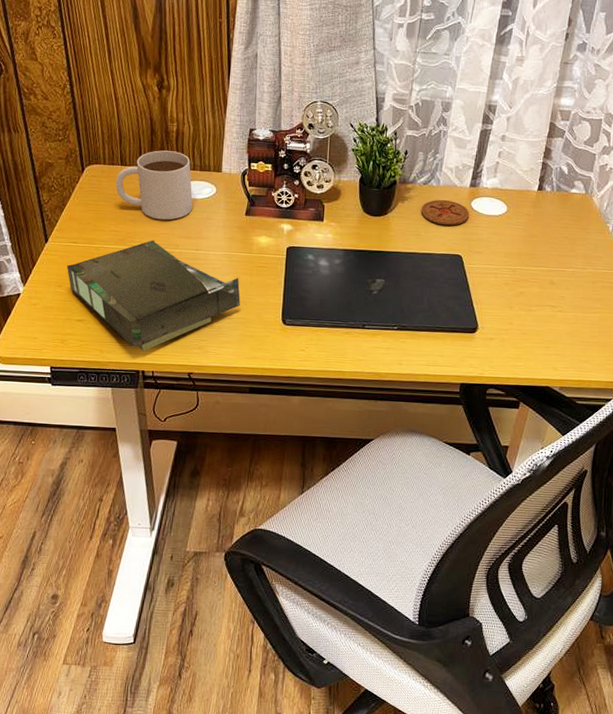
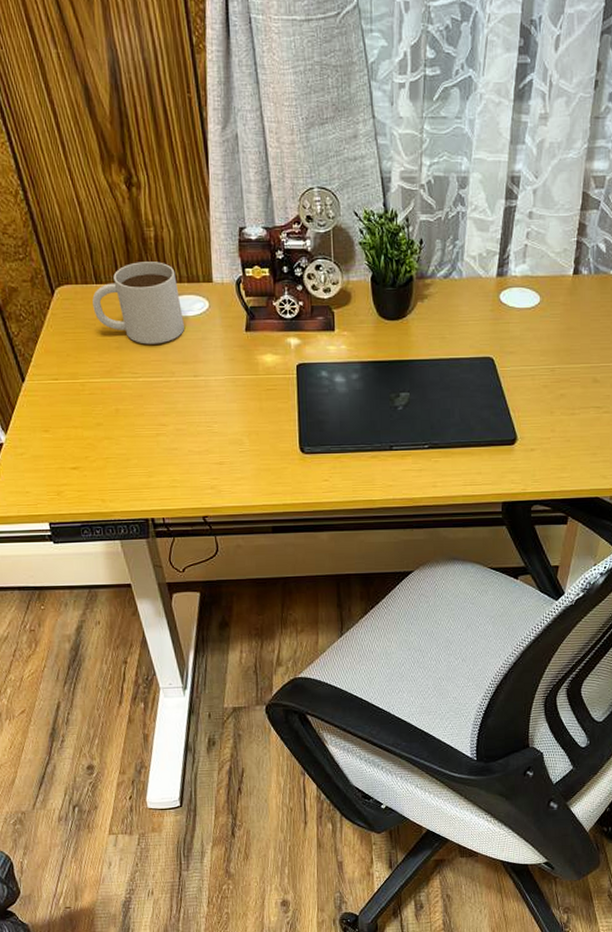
box: present [66,240,241,352] -> none [50,369,252,497]
coaster: present [420,199,469,226] -> none [443,294,498,324]

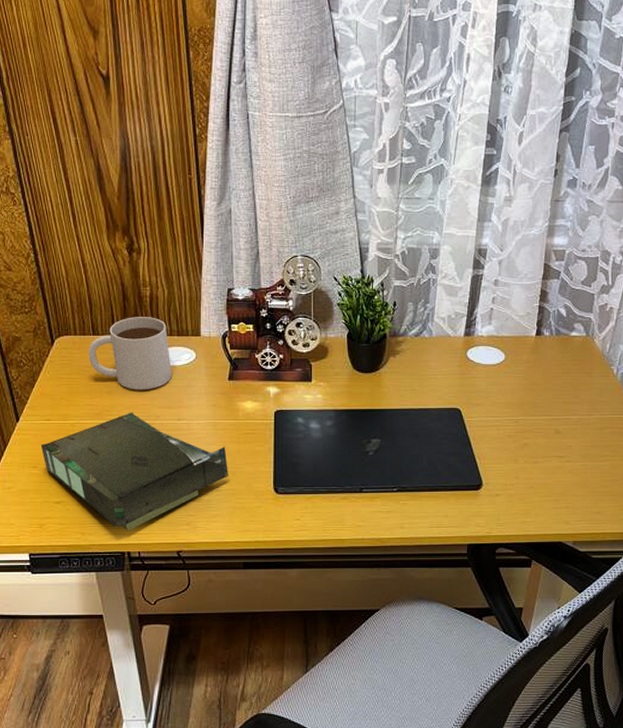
box: none [50,369,252,497] -> present [40,412,229,532]

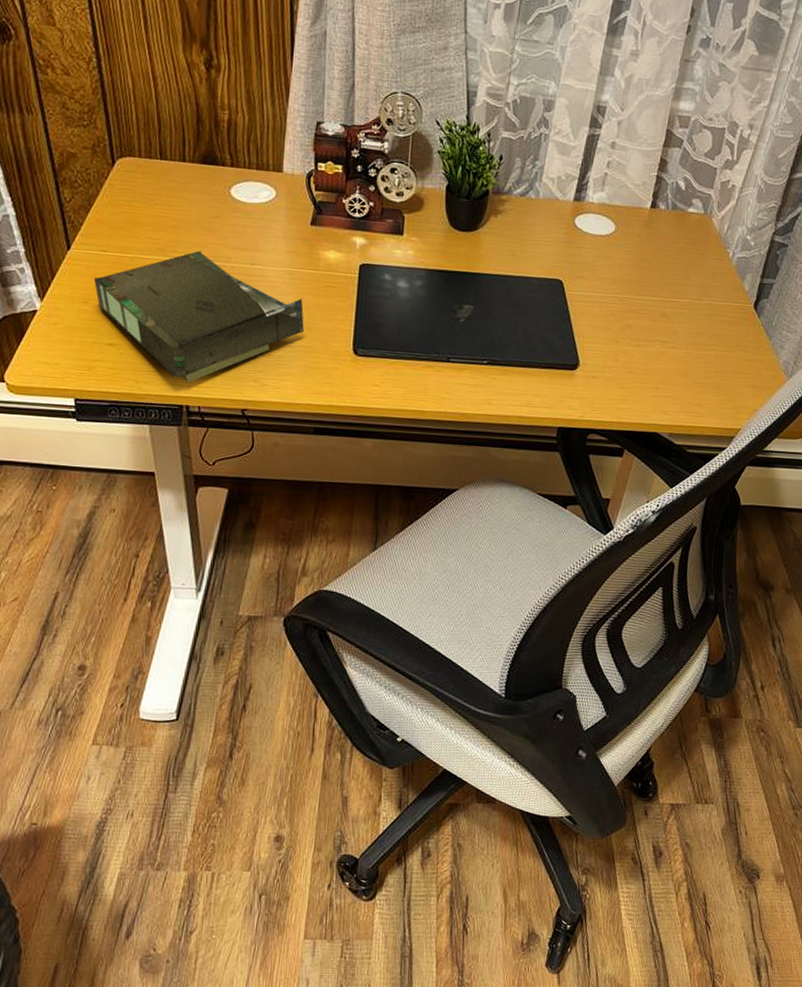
mug: present [89,317,171,390] -> none [154,143,248,228]

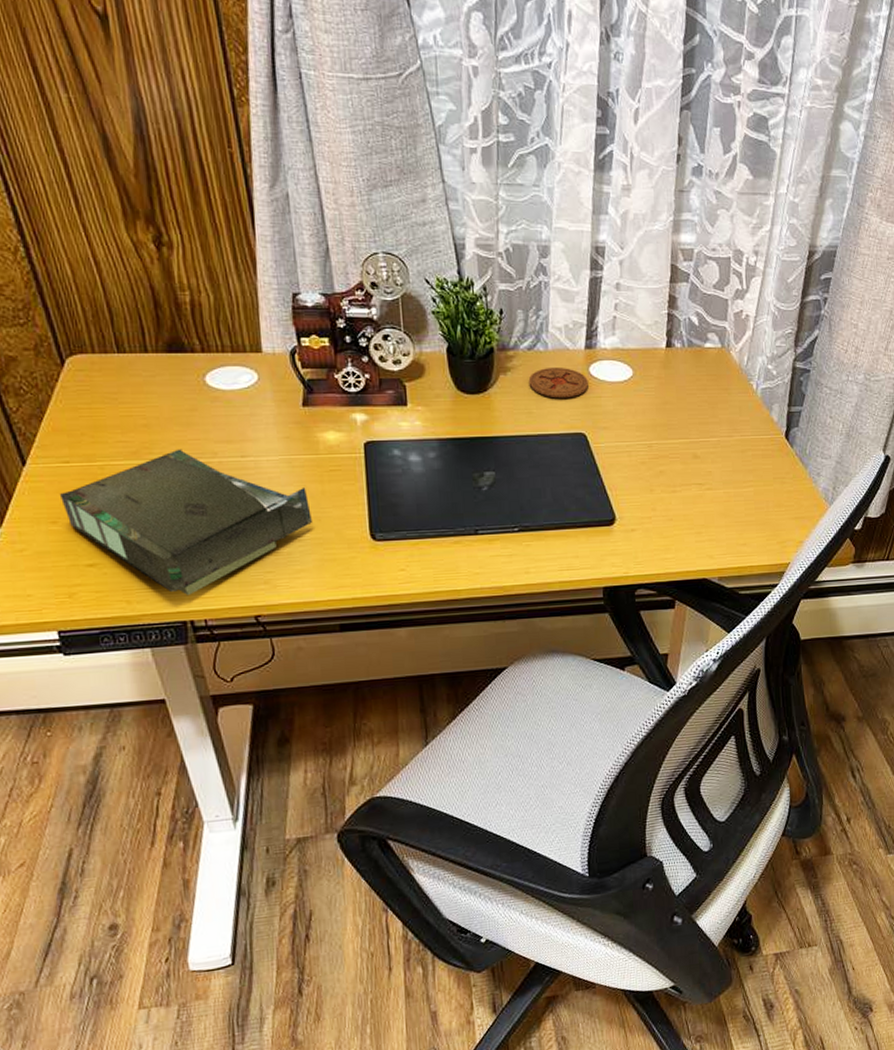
coaster: none [516,214,572,245] -> present [528,366,588,399]

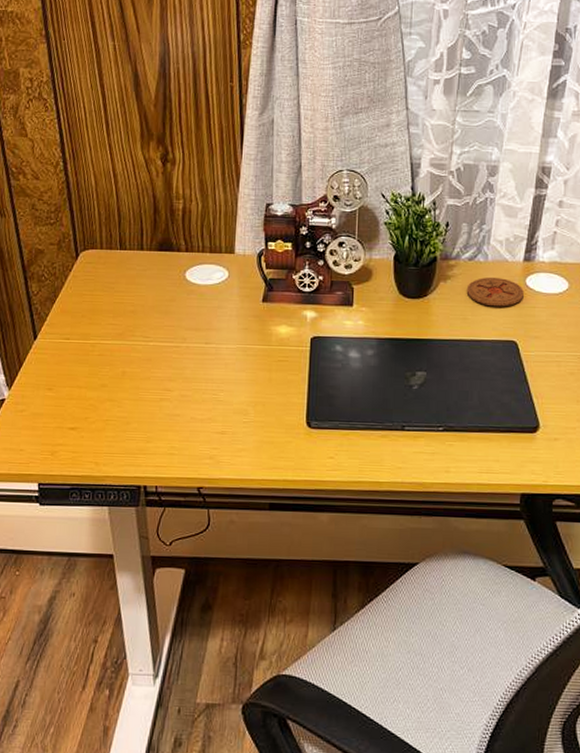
box: present [59,449,313,596] -> none [57,333,258,464]

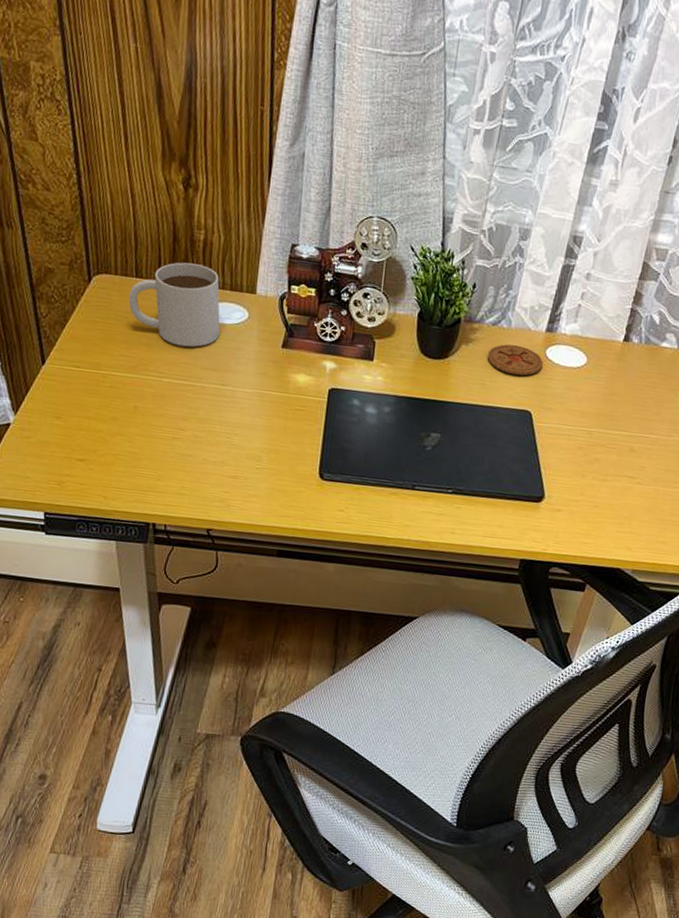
mug: none [114,231,202,310] -> present [128,262,220,347]

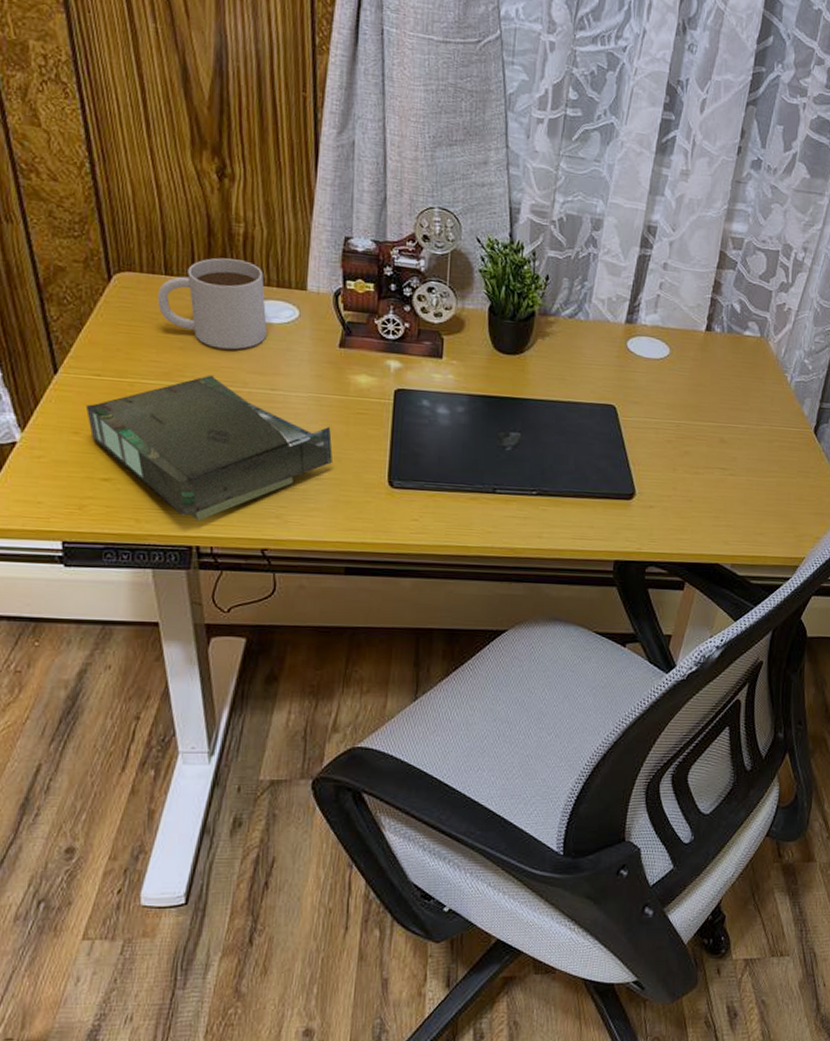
box: none [66,369,272,501] -> present [85,374,334,522]
coaster: present [487,344,543,376] -> none [565,337,625,369]

